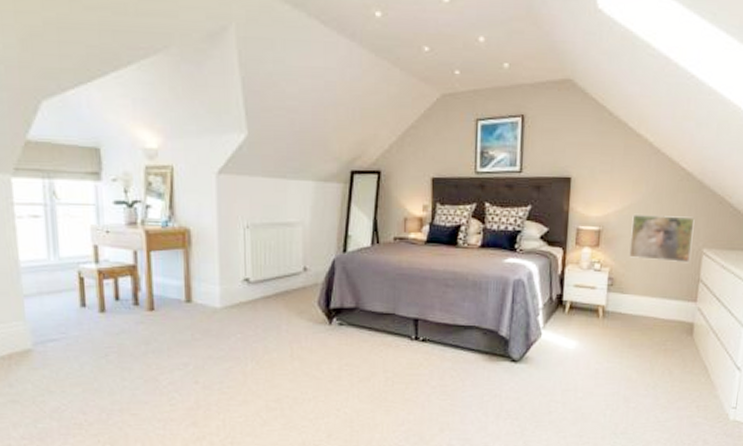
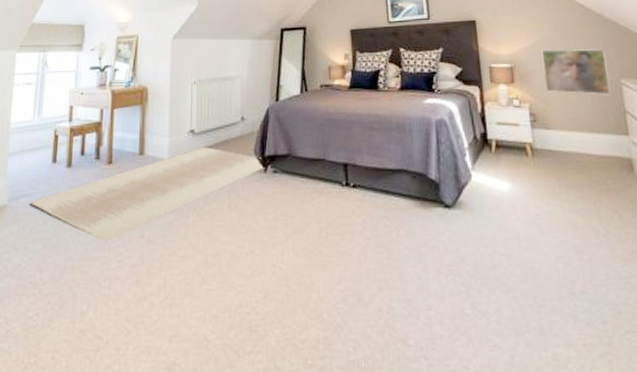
rug: none [60,297,330,387] -> present [30,147,265,242]

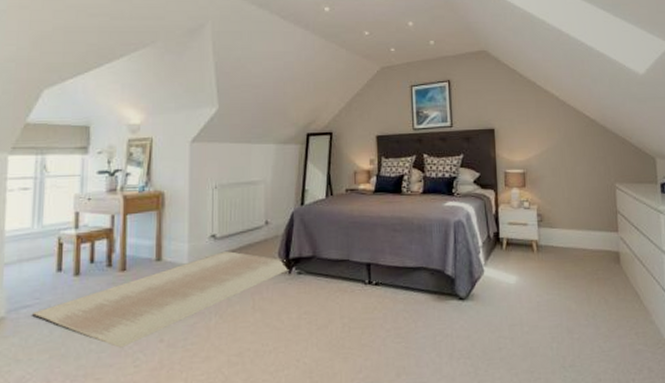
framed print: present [541,48,610,95] -> none [550,156,606,197]

